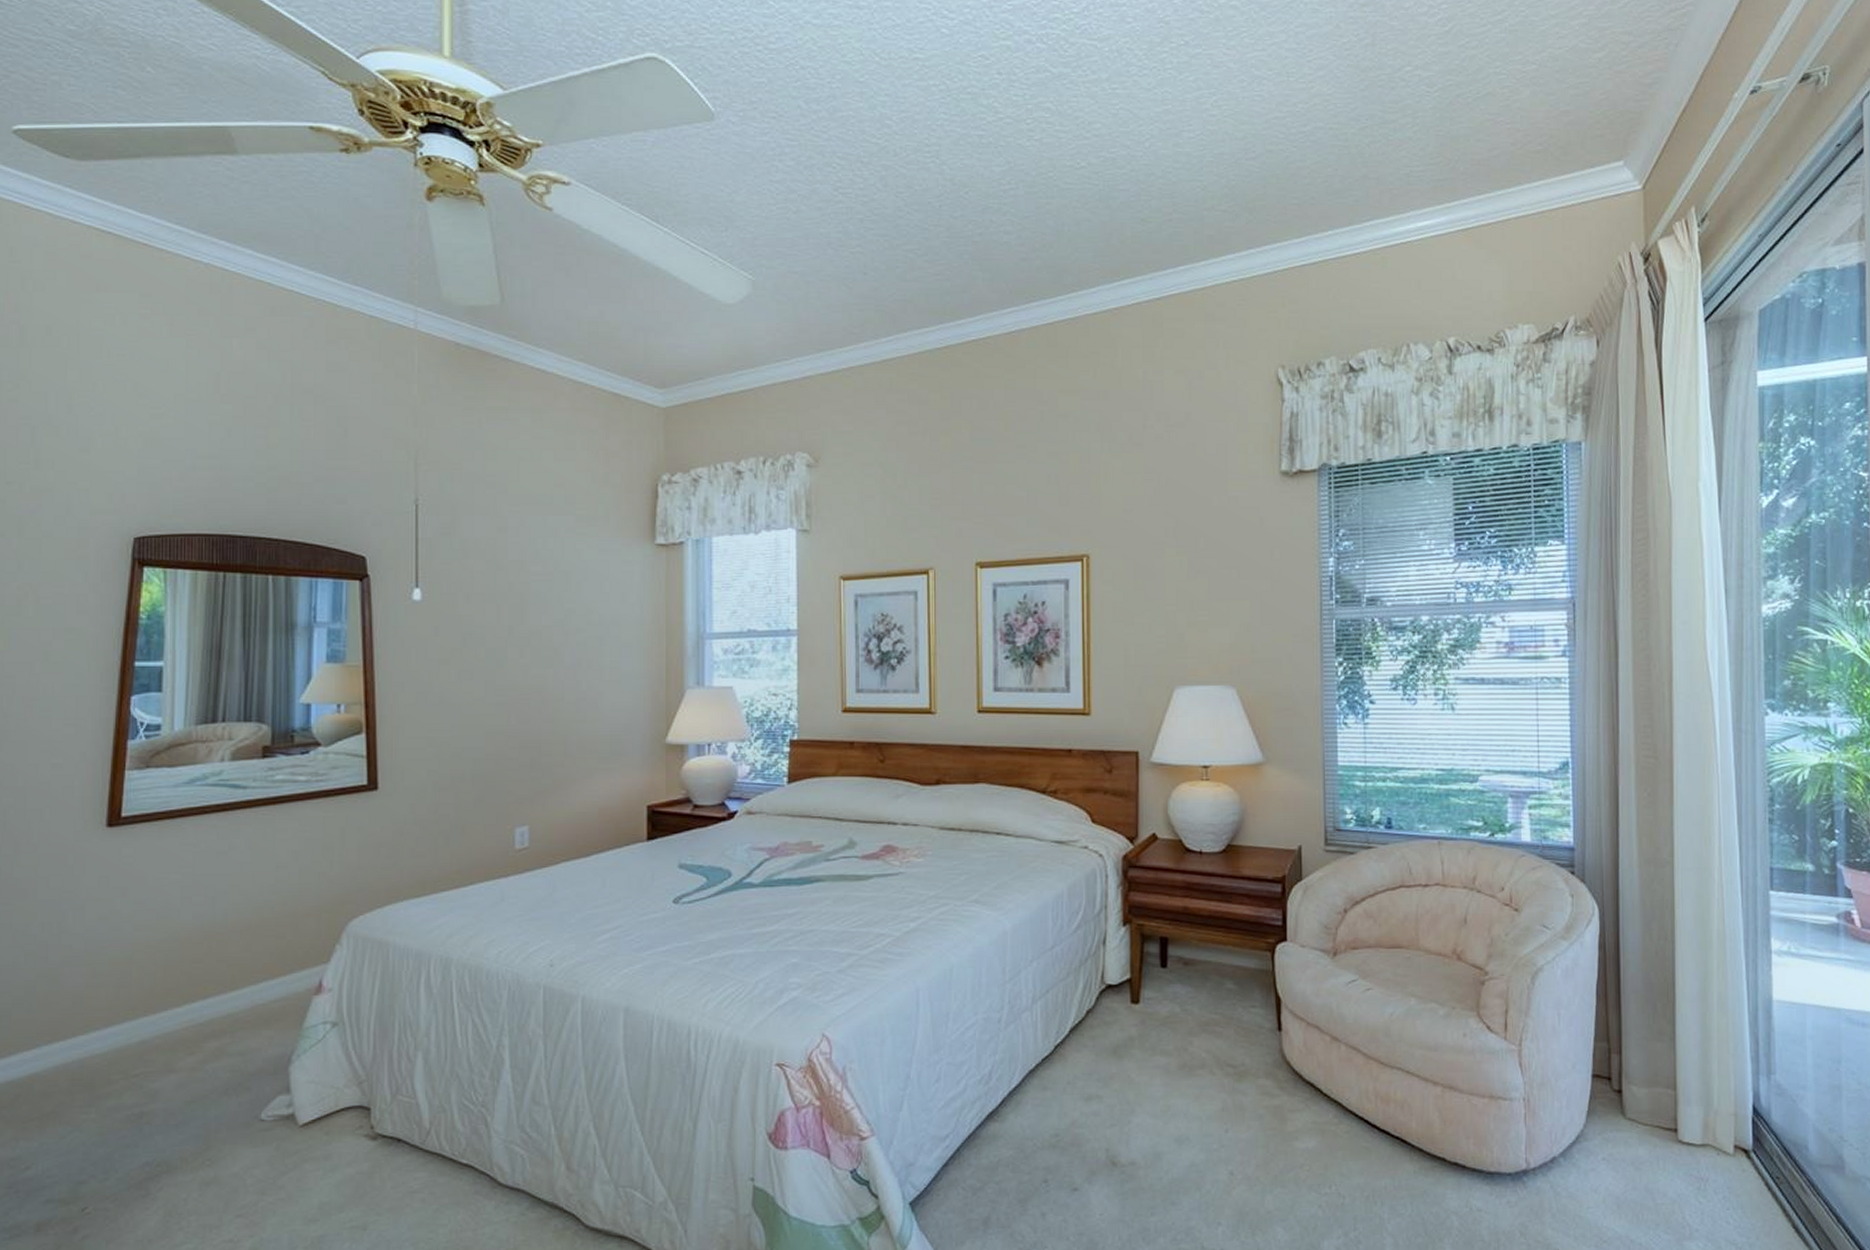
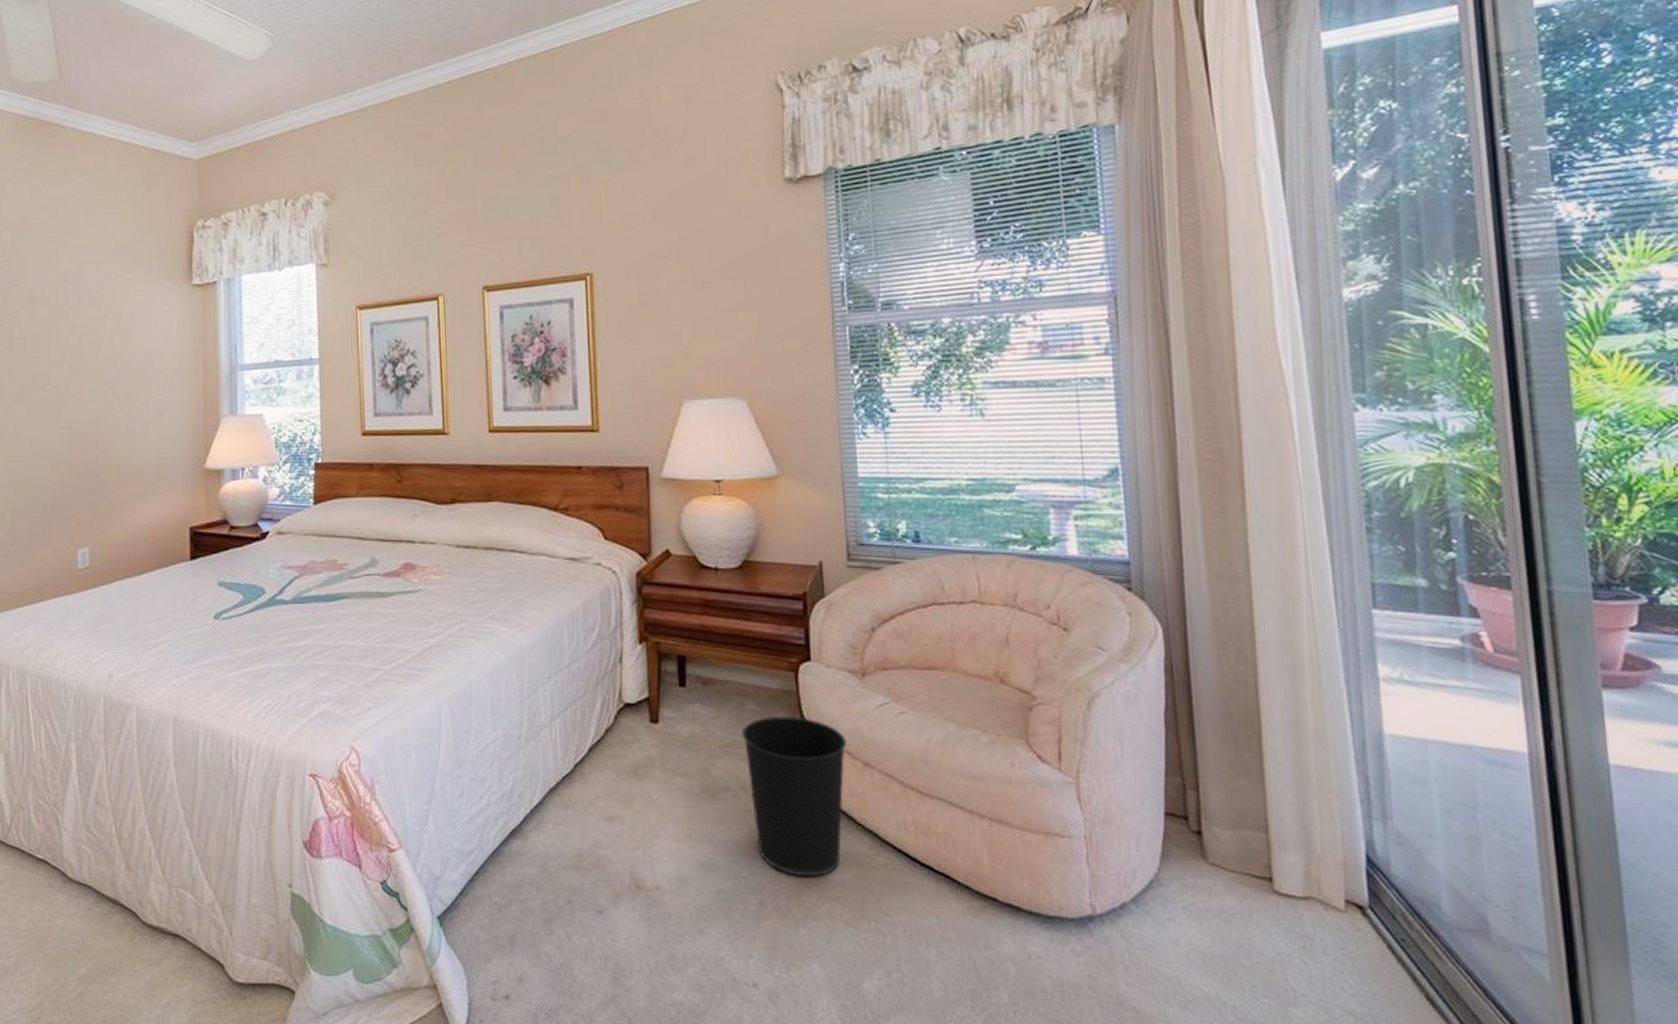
wastebasket: none [1219,994,1316,1147] -> present [741,716,846,877]

